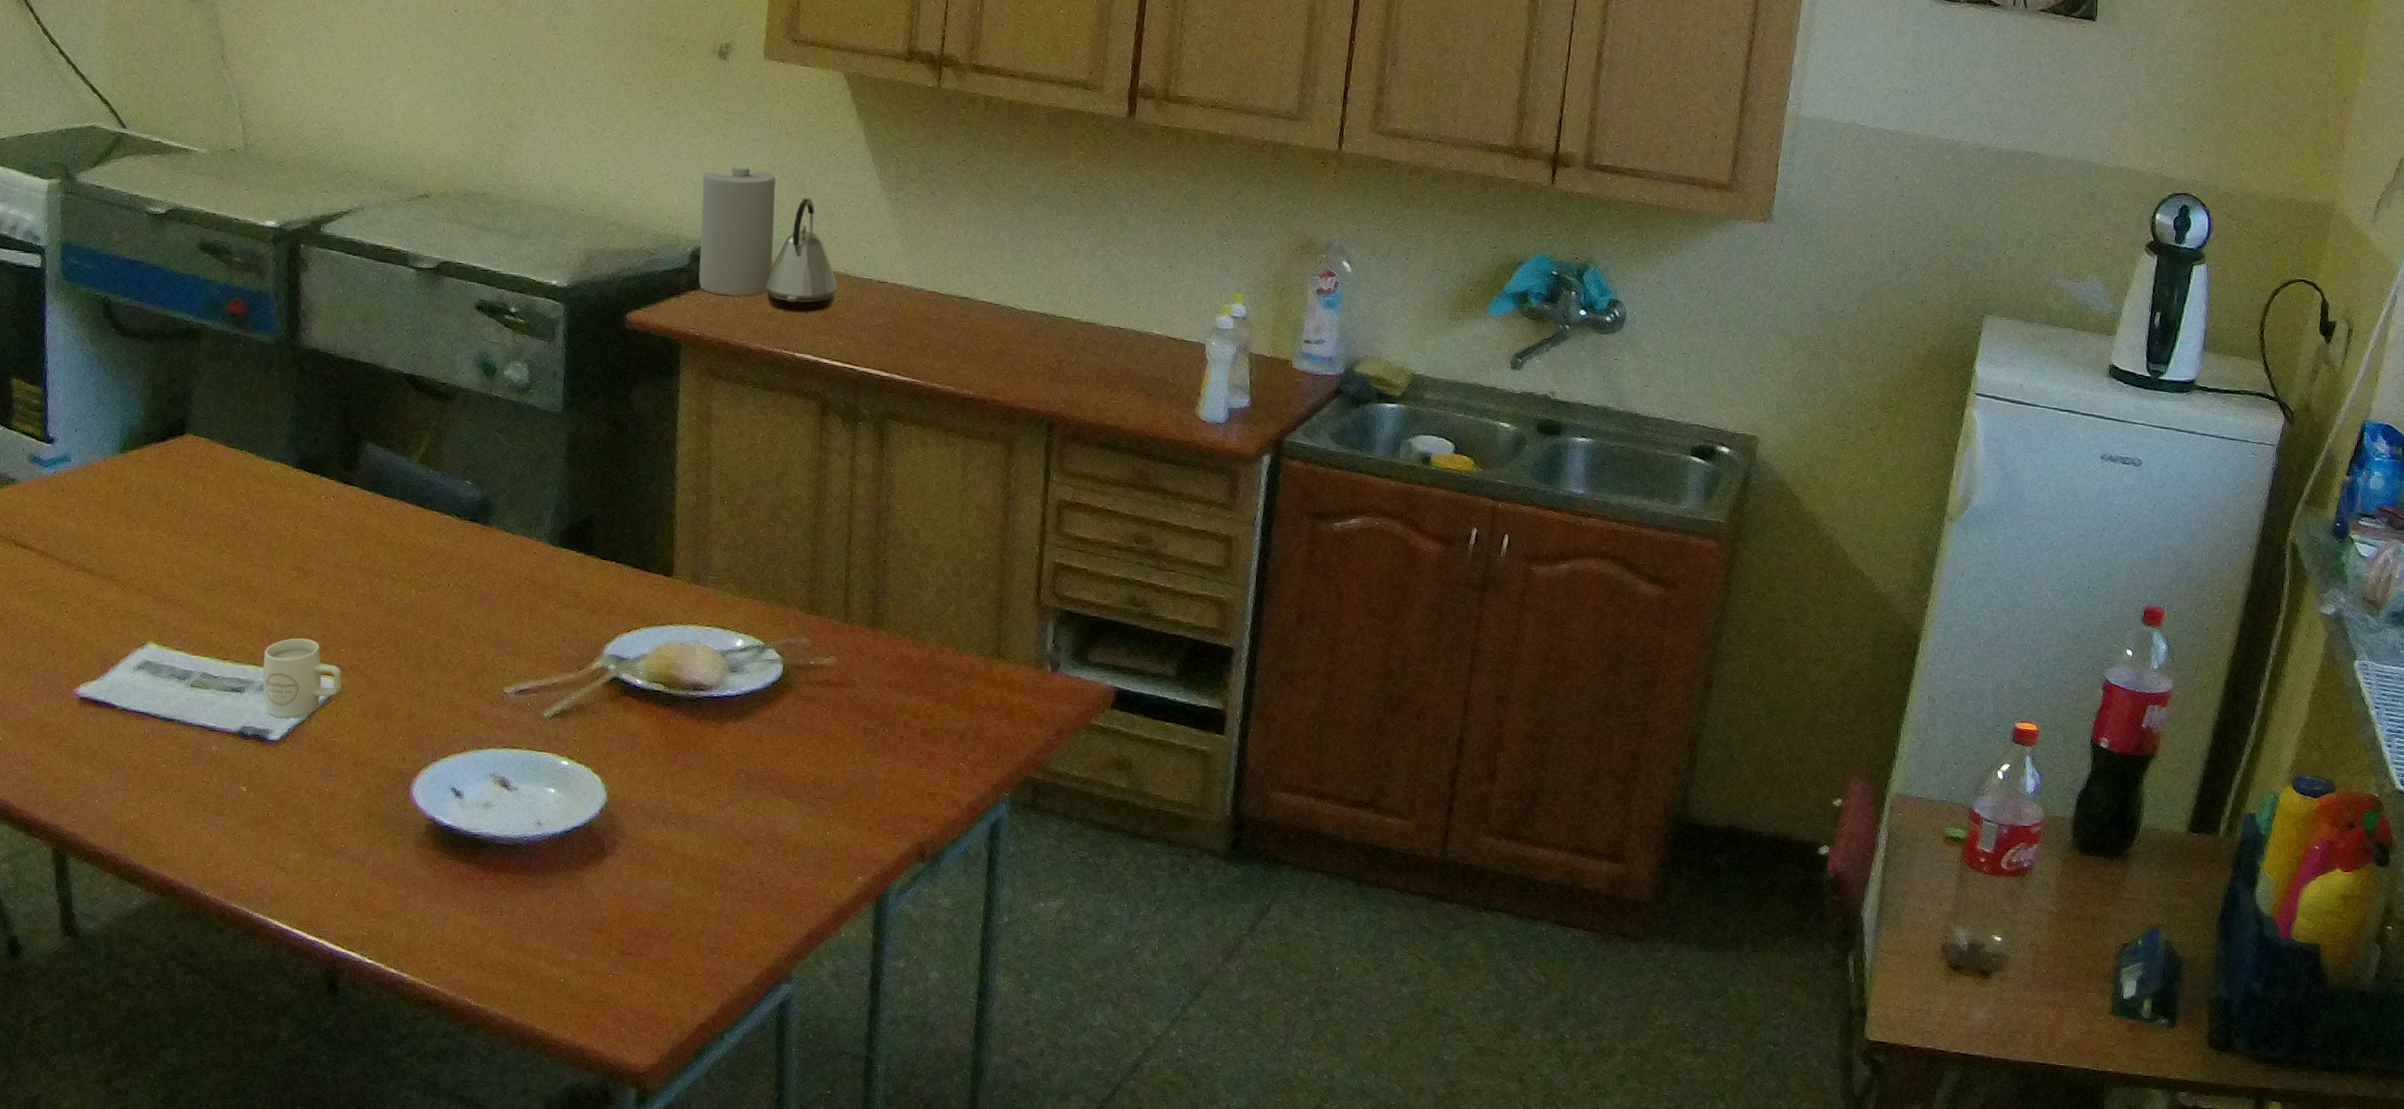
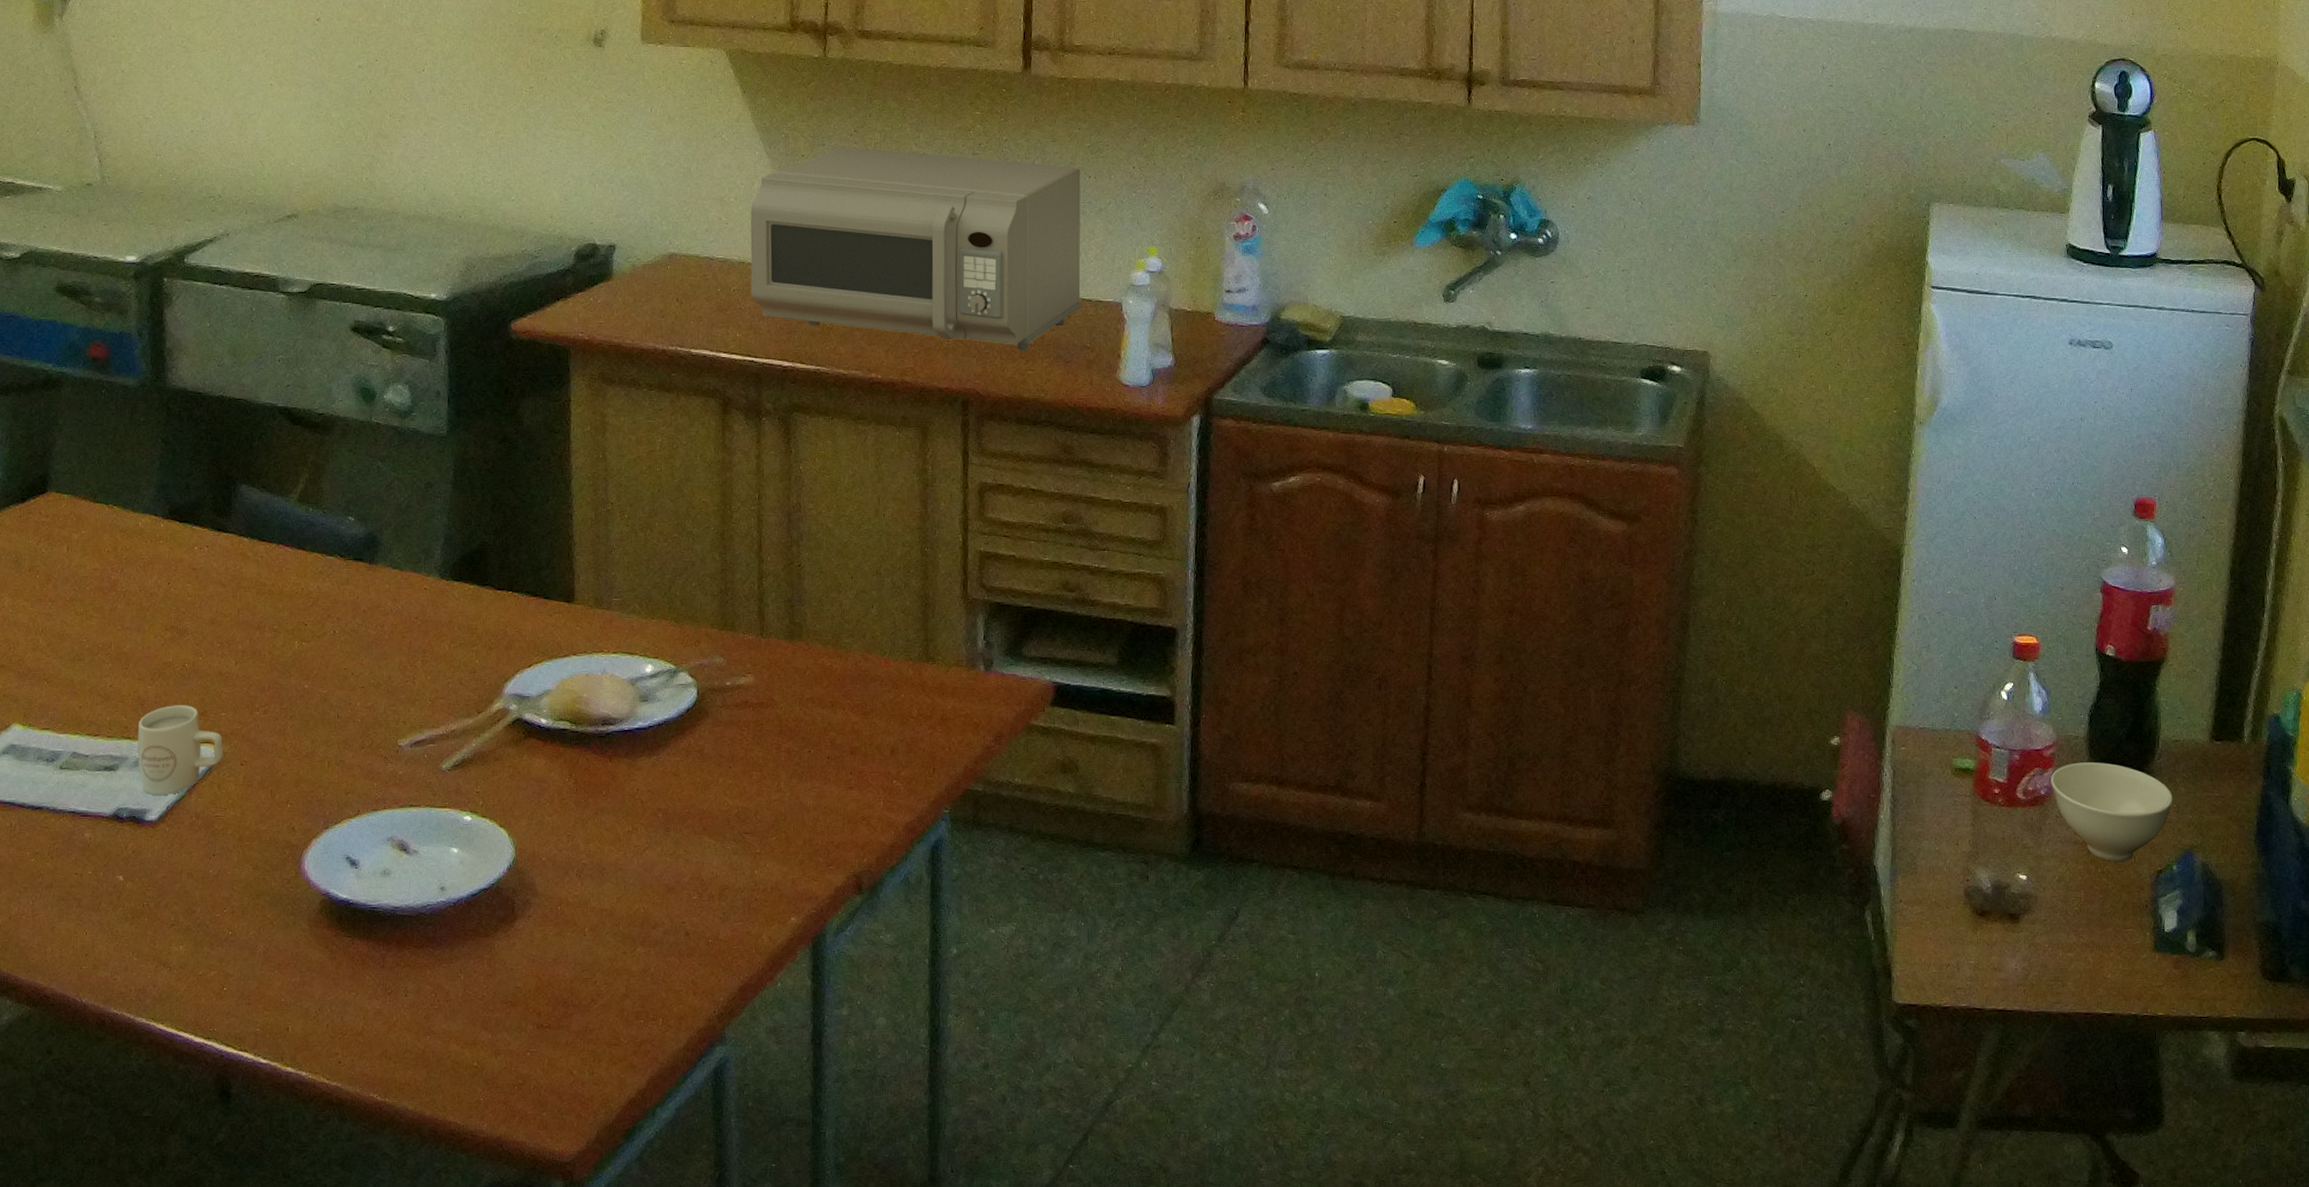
paper towel holder: present [698,167,776,297] -> none [583,158,662,295]
kettle: present [764,198,838,314] -> none [655,184,732,307]
microwave: none [855,174,1176,381] -> present [750,147,1082,350]
bowl: none [2034,841,2147,933] -> present [2050,762,2174,861]

